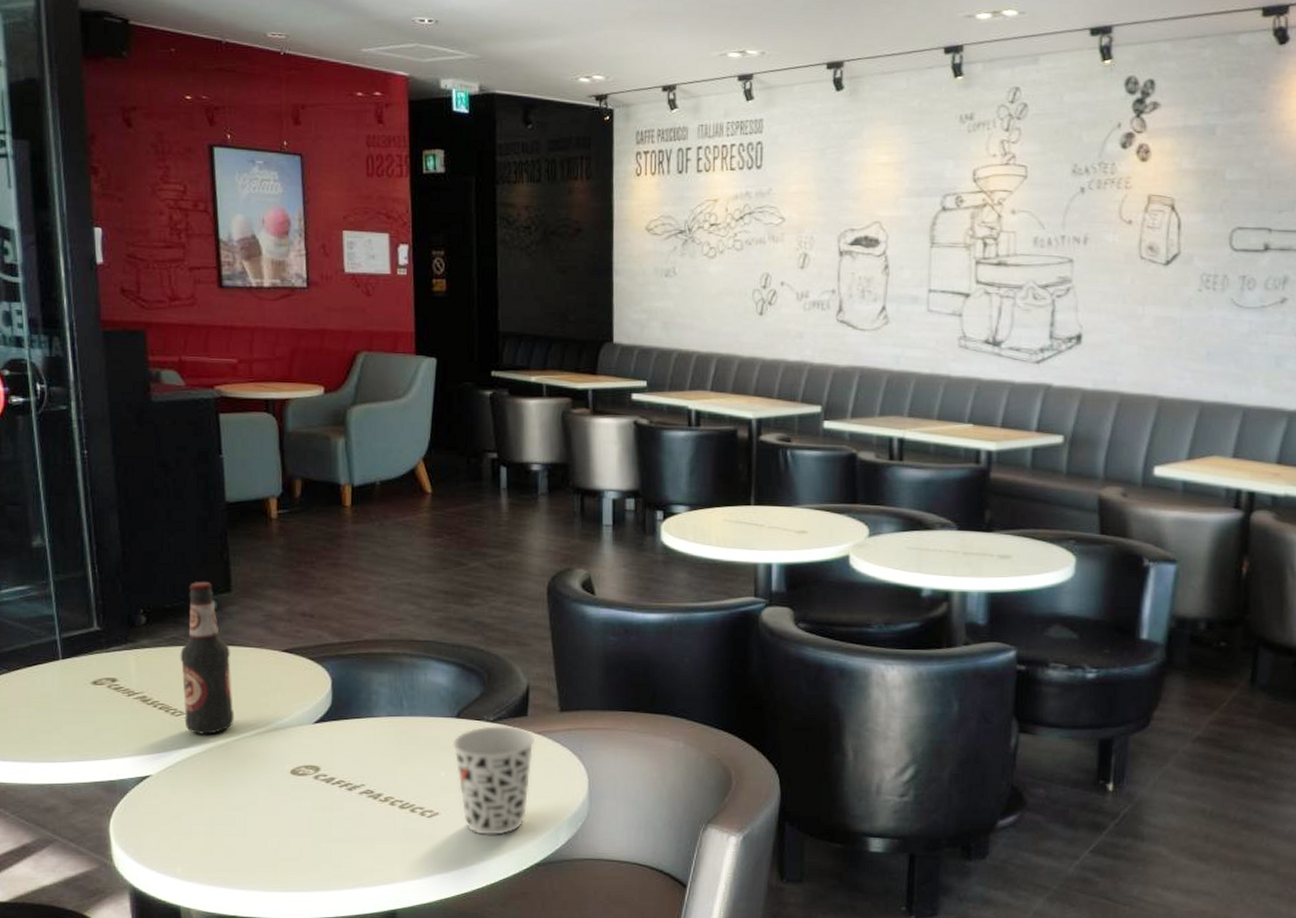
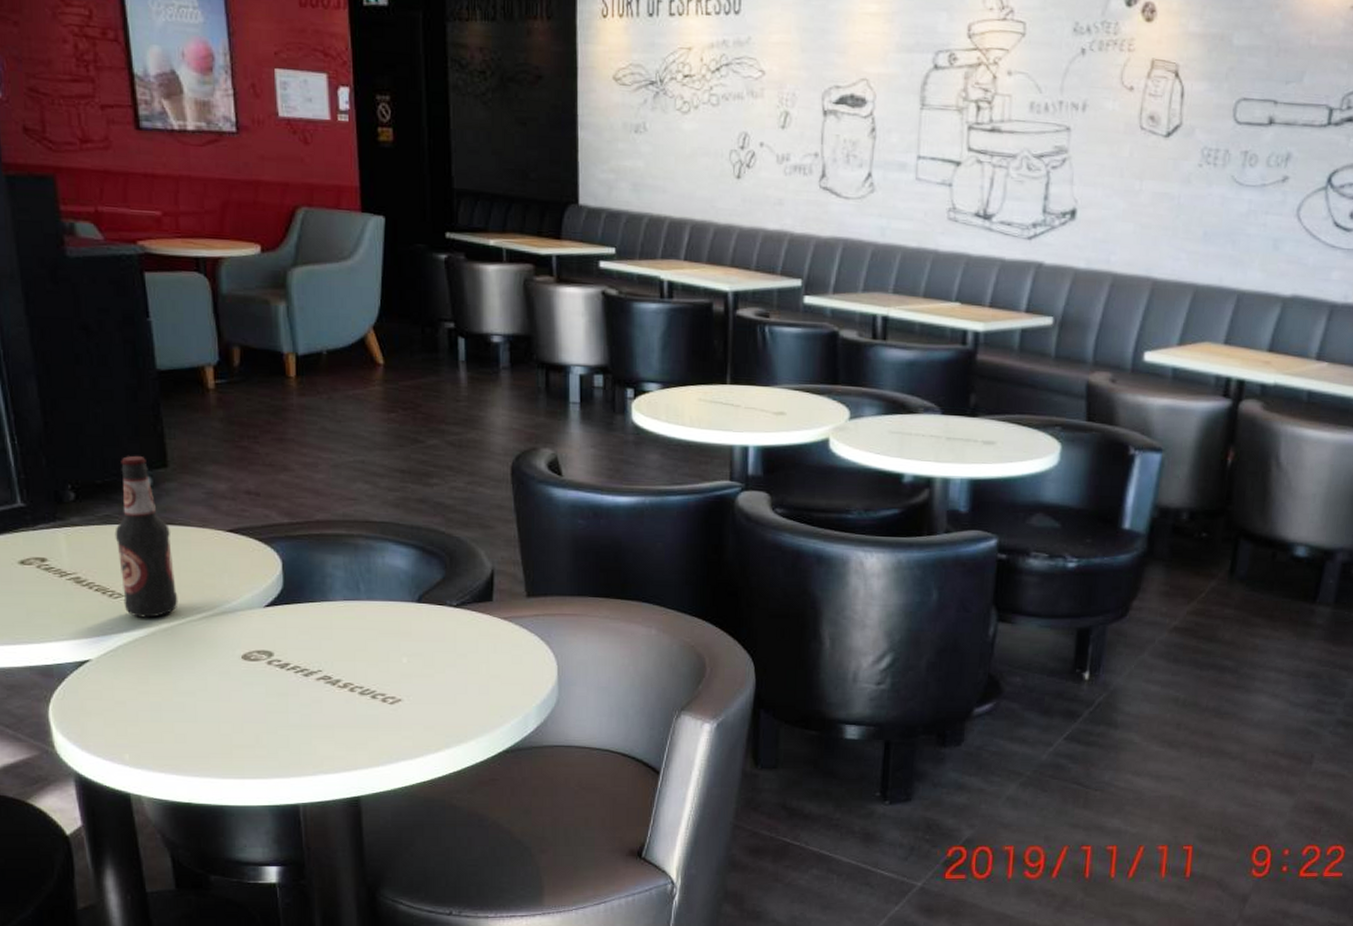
cup: present [452,726,536,835] -> none [413,611,502,722]

